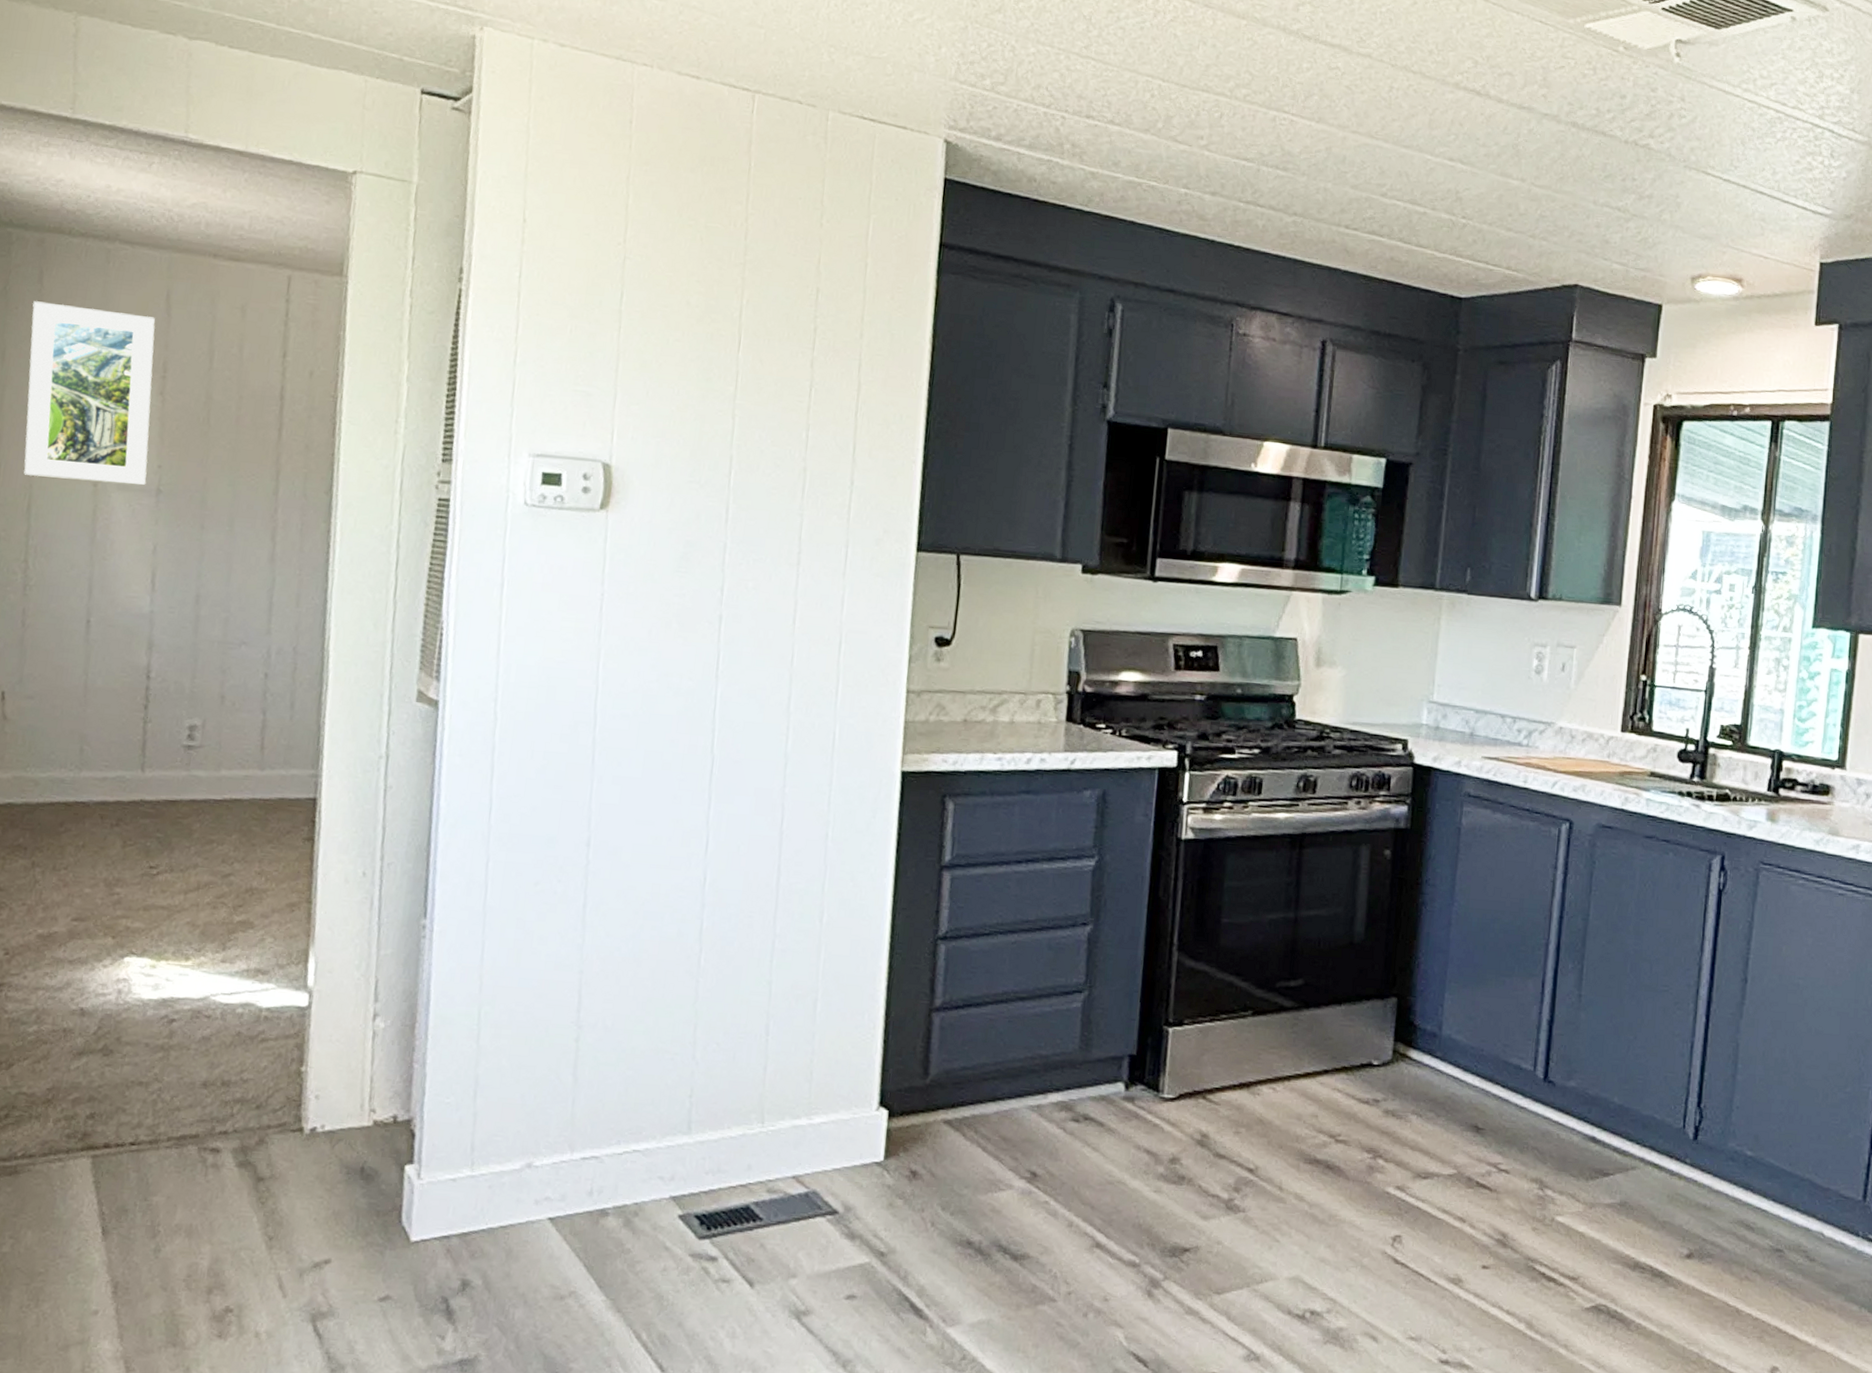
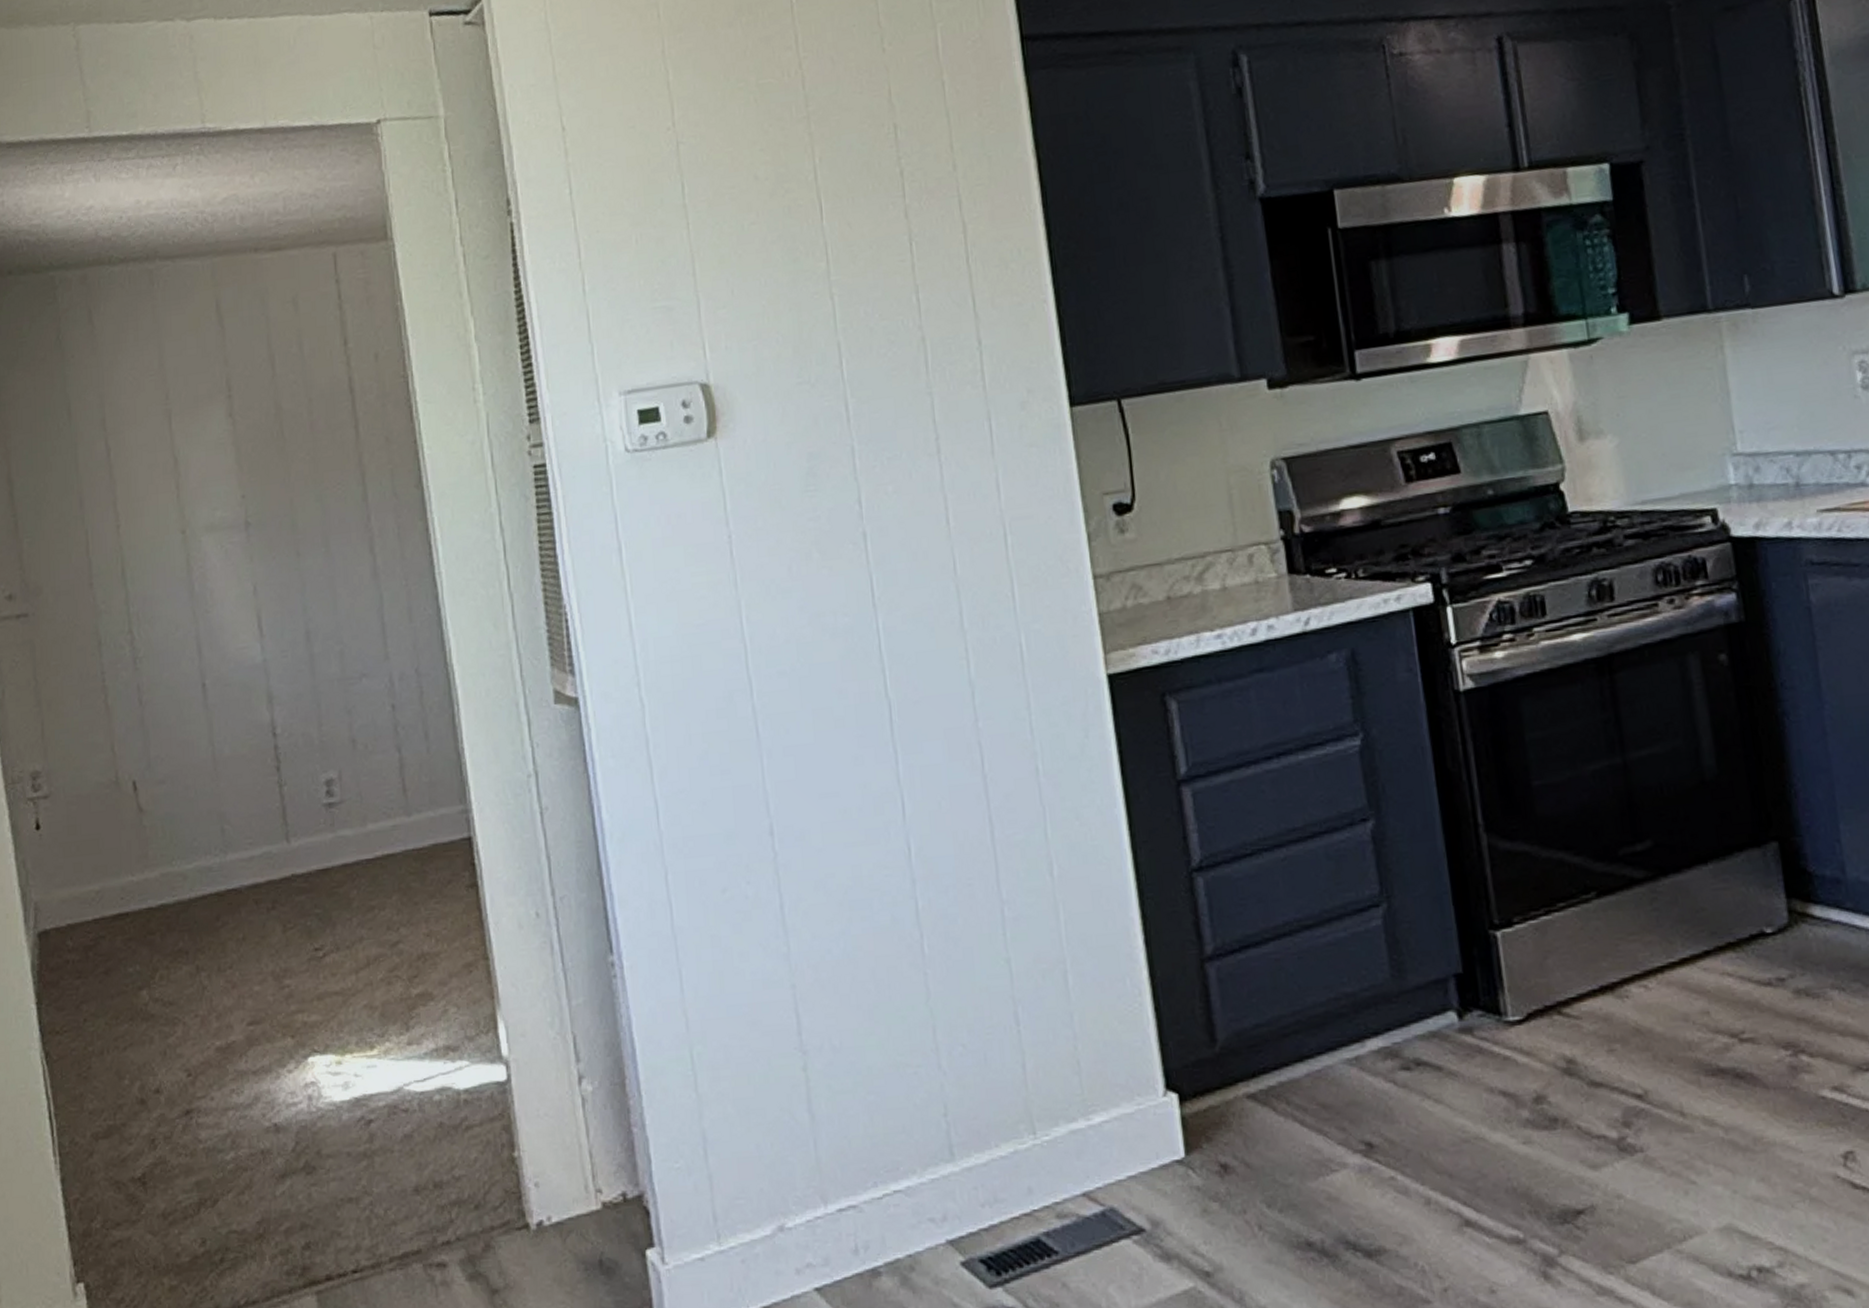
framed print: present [24,301,156,486] -> none [88,333,233,537]

